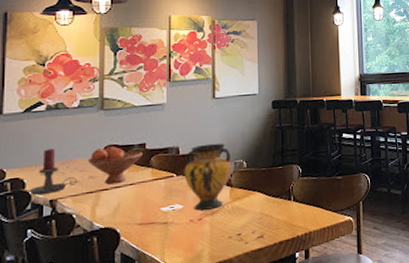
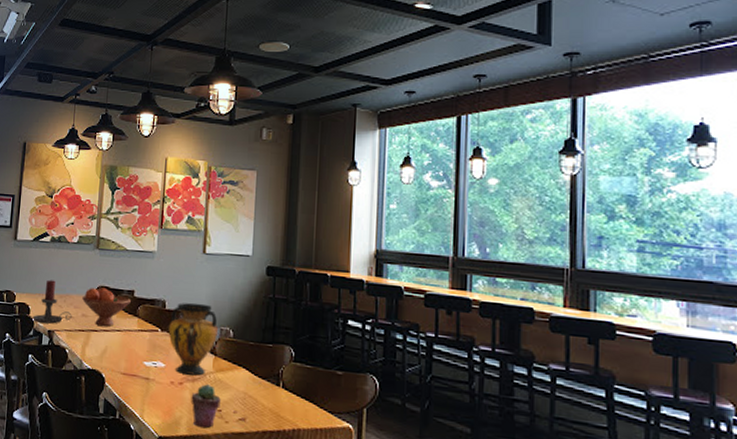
potted succulent: none [211,214,240,255] -> present [190,384,221,429]

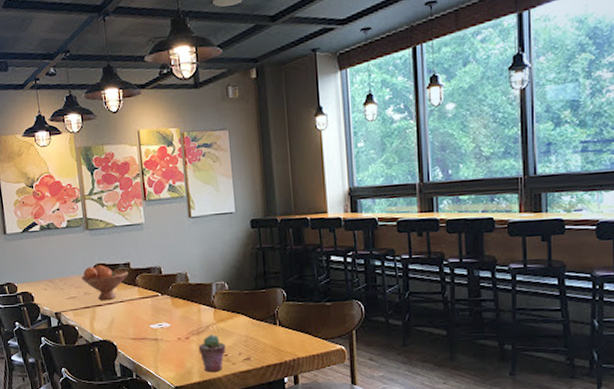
candle holder: present [33,279,72,324] -> none [38,266,75,307]
vase: present [168,302,218,376] -> none [167,264,214,330]

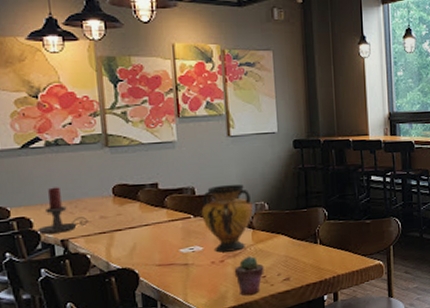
candle holder: none [38,266,75,307] -> present [38,187,88,234]
fruit bowl: present [81,265,128,301] -> none [97,185,156,225]
vase: none [167,264,214,330] -> present [201,184,253,253]

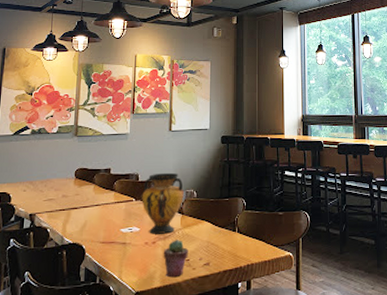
candle holder: present [38,187,88,234] -> none [14,168,53,208]

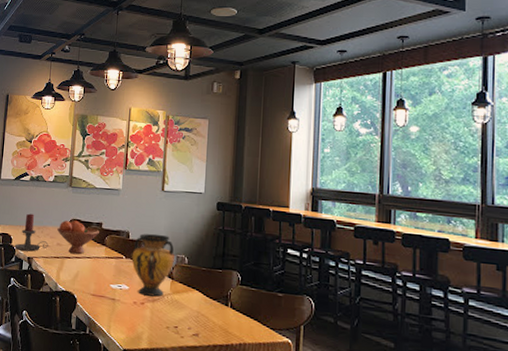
candle holder: none [14,168,53,208] -> present [14,213,48,252]
fruit bowl: none [62,169,108,204] -> present [57,220,99,255]
potted succulent: present [163,240,188,278] -> none [151,304,177,343]

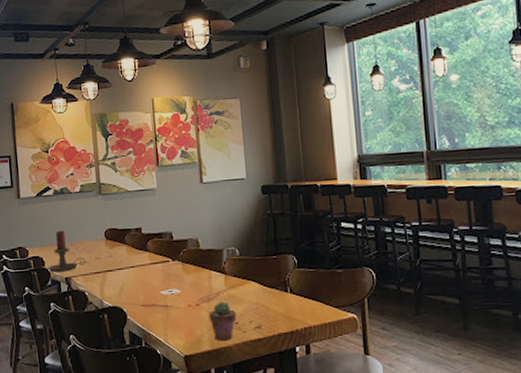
fruit bowl: present [57,220,99,255] -> none [93,230,140,266]
vase: present [132,233,175,297] -> none [178,229,225,296]
potted succulent: none [151,304,177,343] -> present [208,302,237,341]

